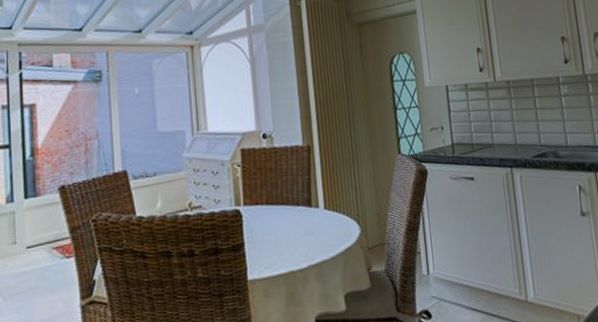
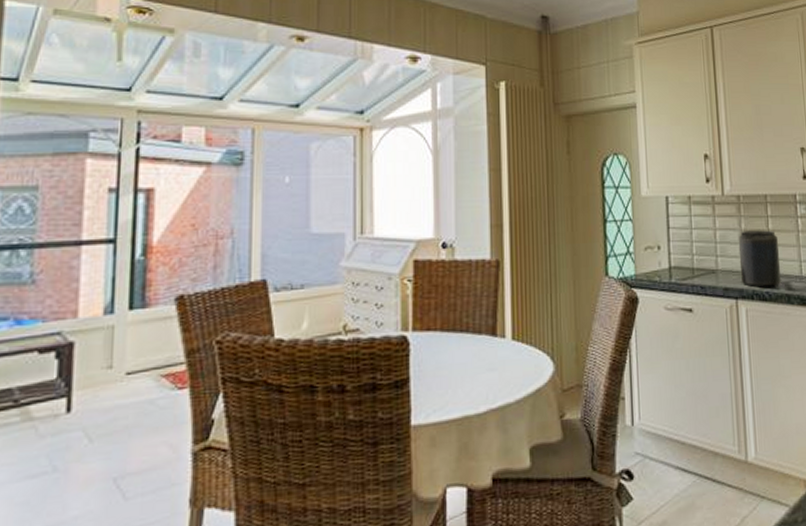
soda can: none [510,108,550,157] -> present [739,230,782,288]

